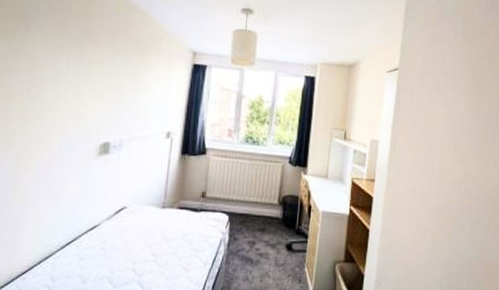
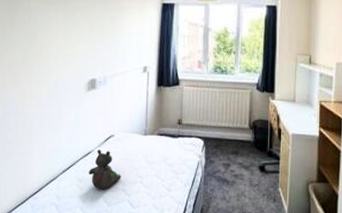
stuffed bear: none [93,223,132,269] -> present [89,150,121,189]

